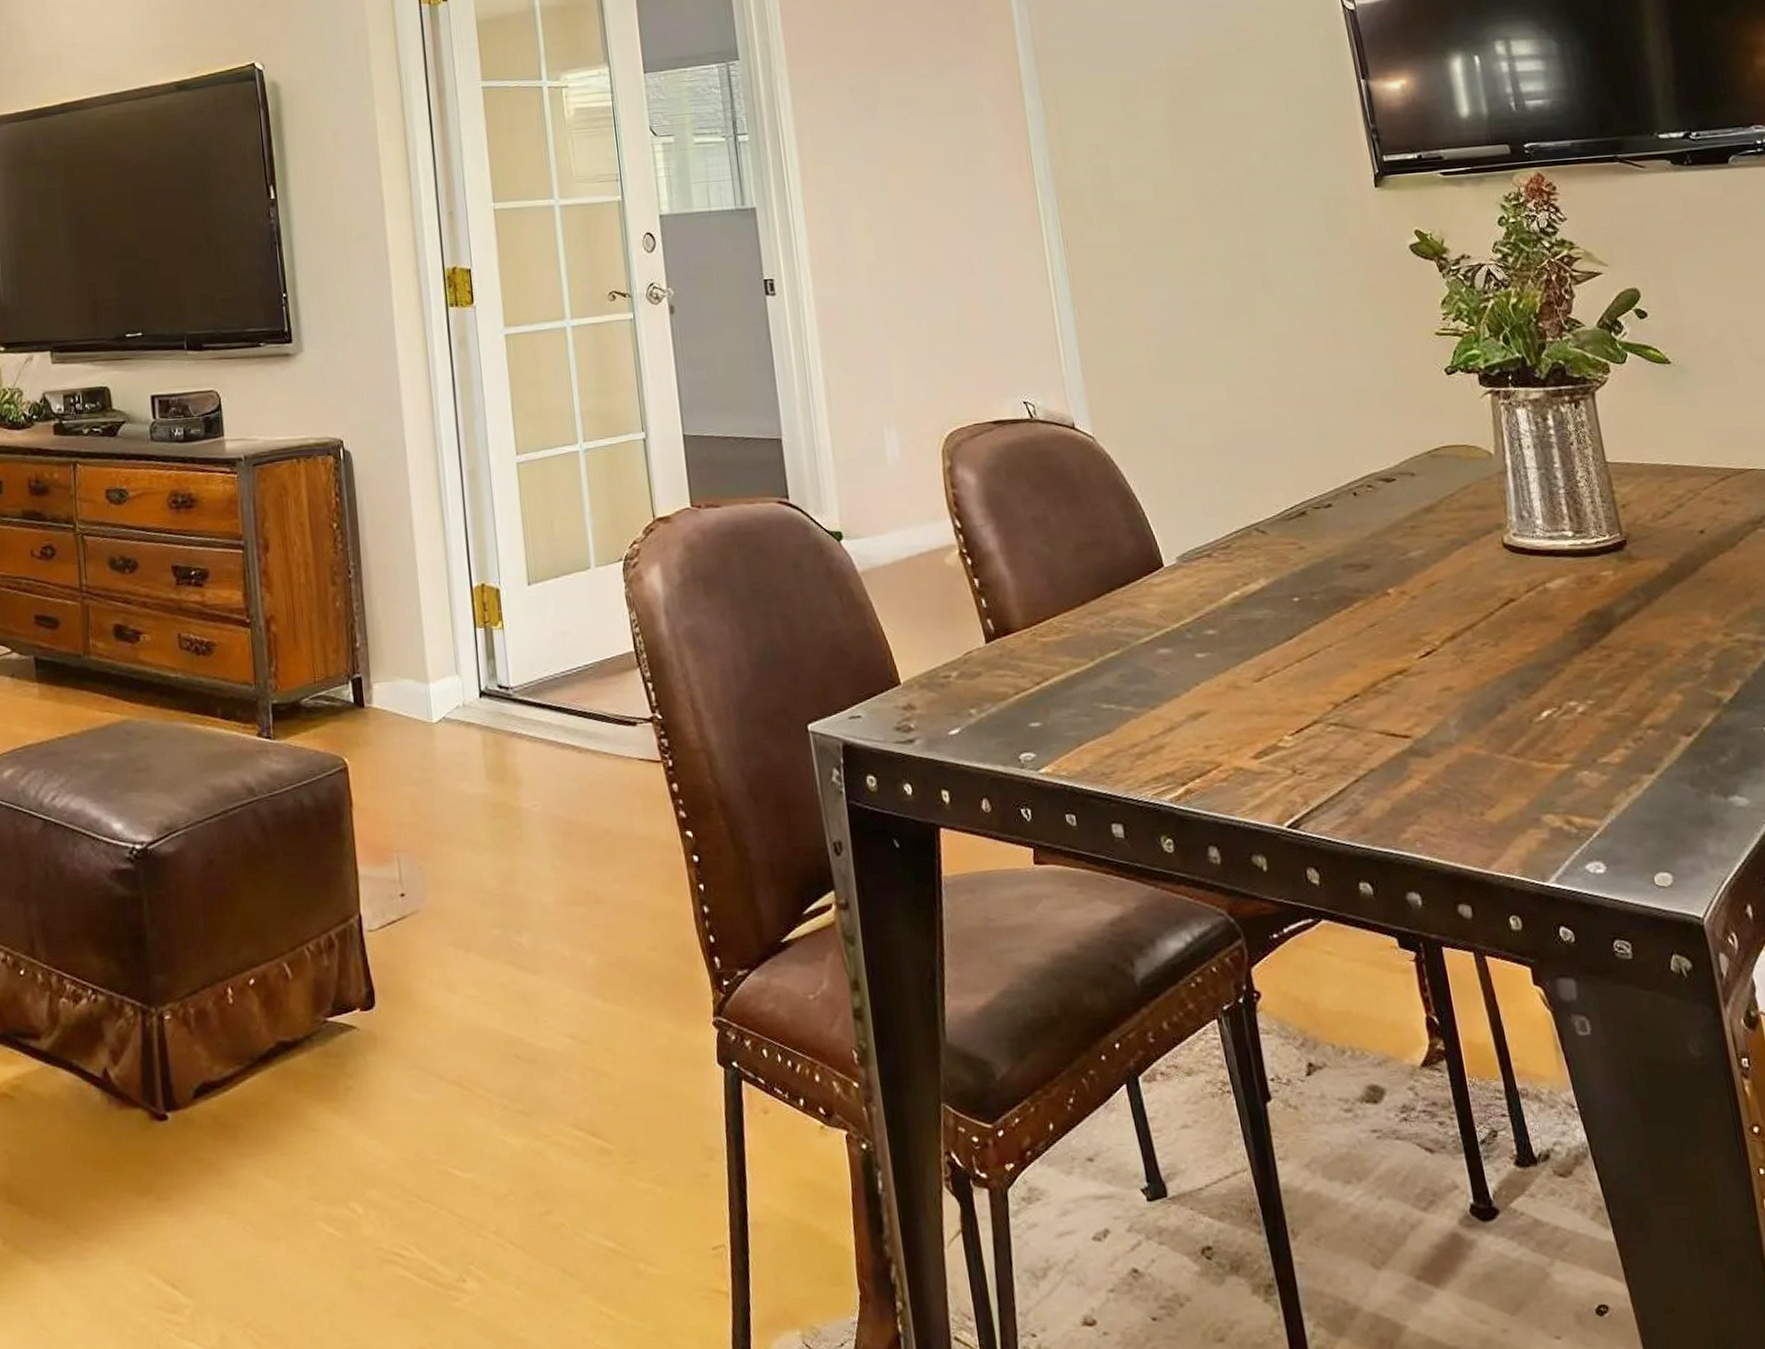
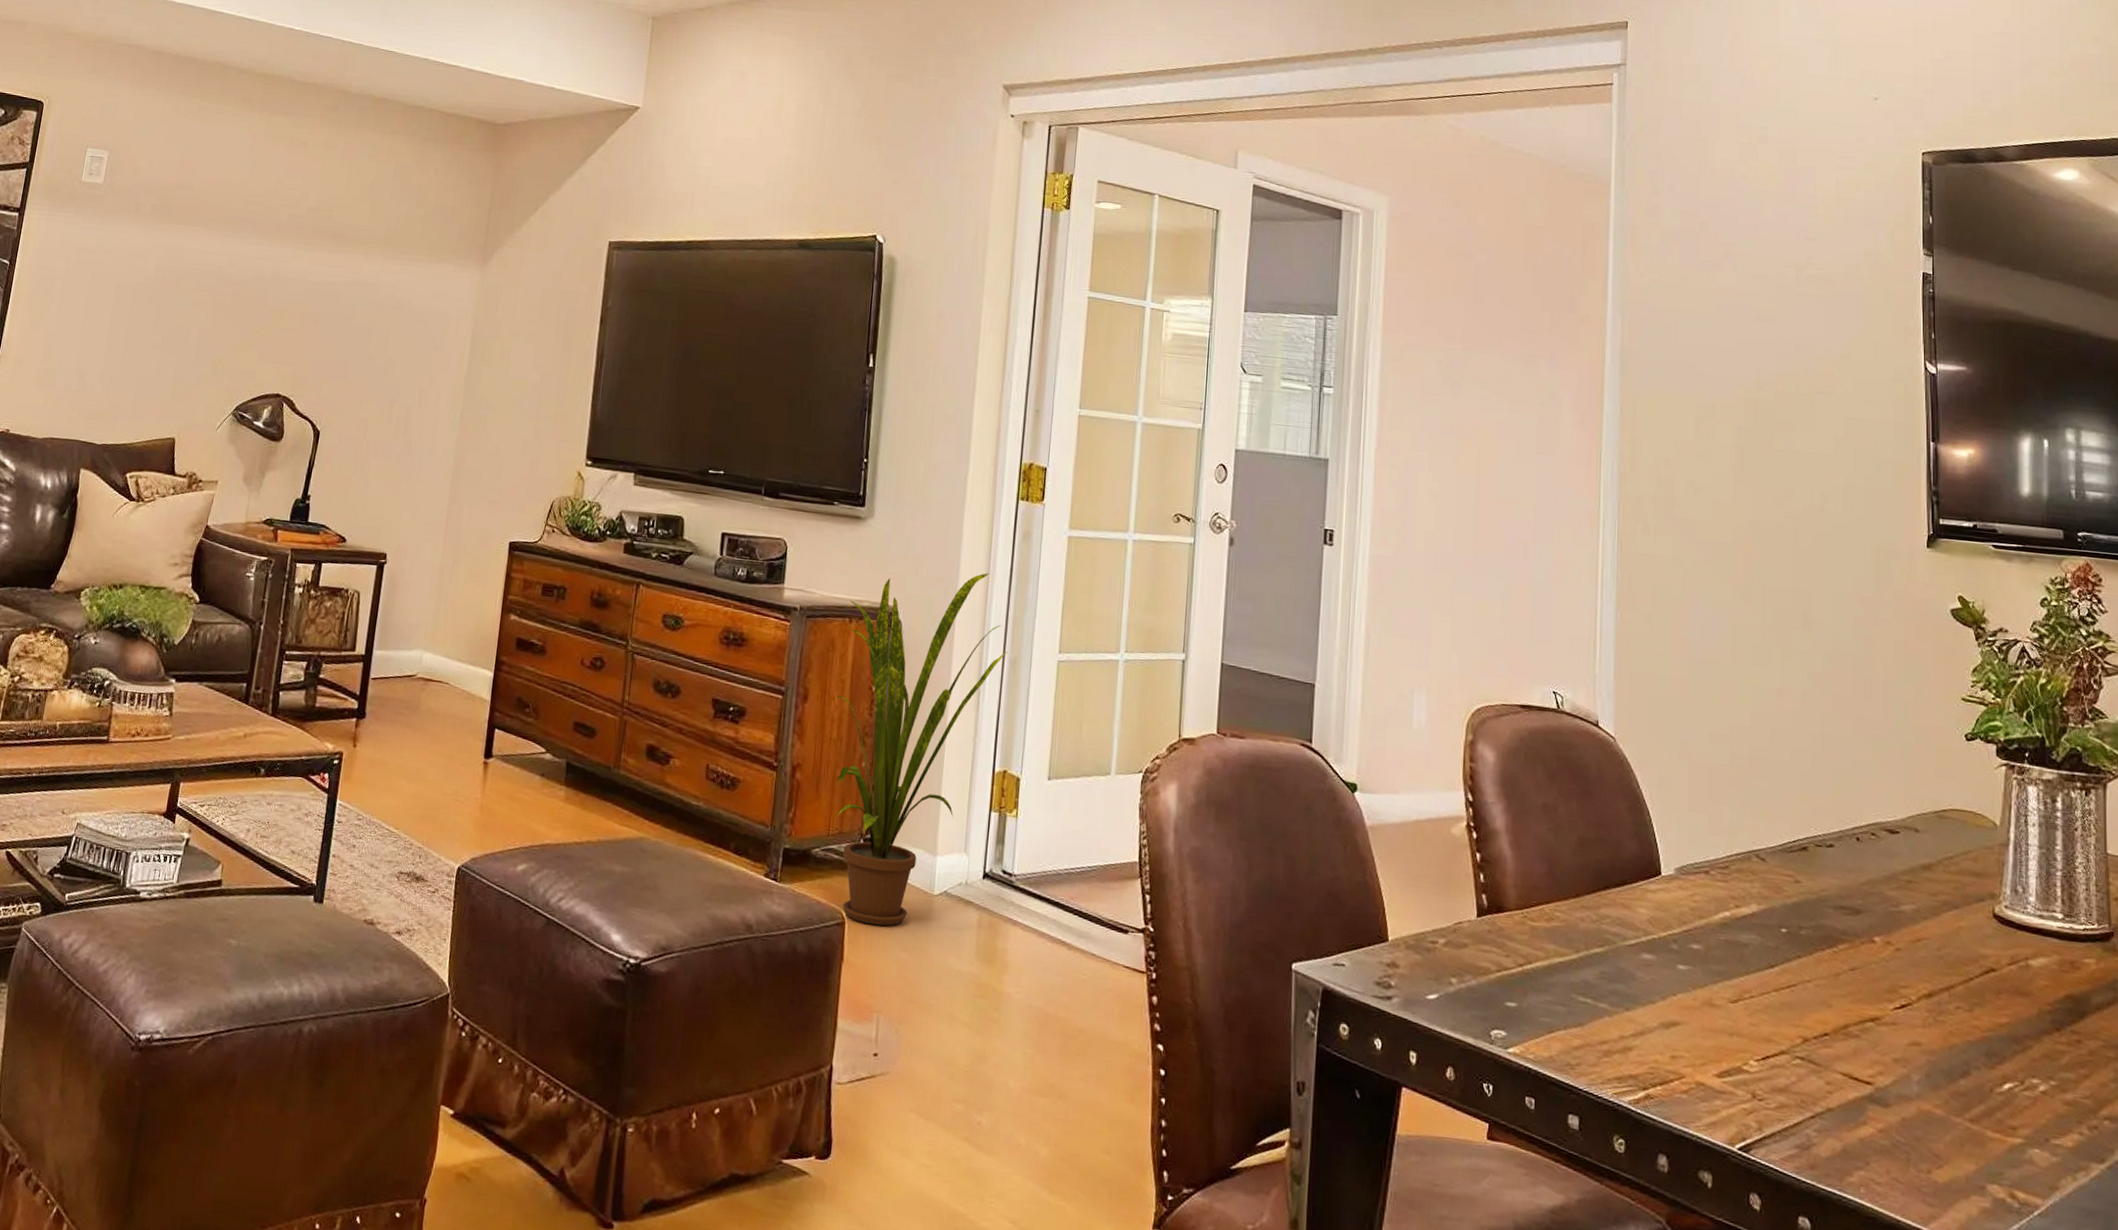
house plant: none [293,387,465,766] -> present [834,573,1008,926]

